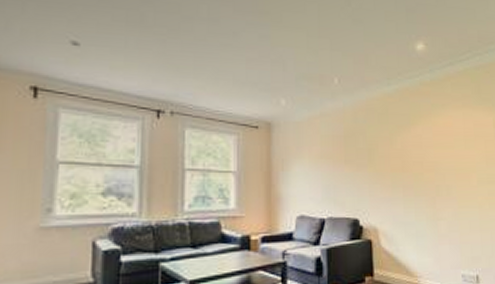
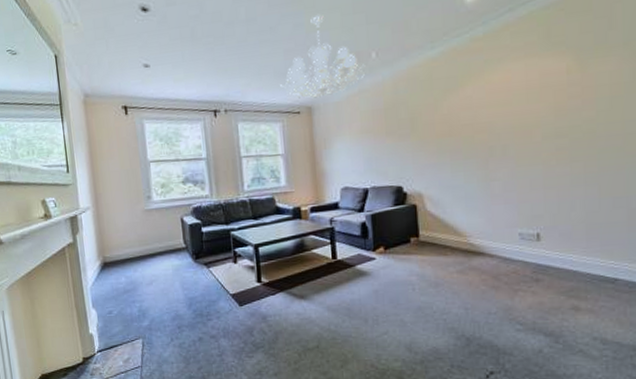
chandelier: none [237,30,328,115] -> present [279,14,366,99]

